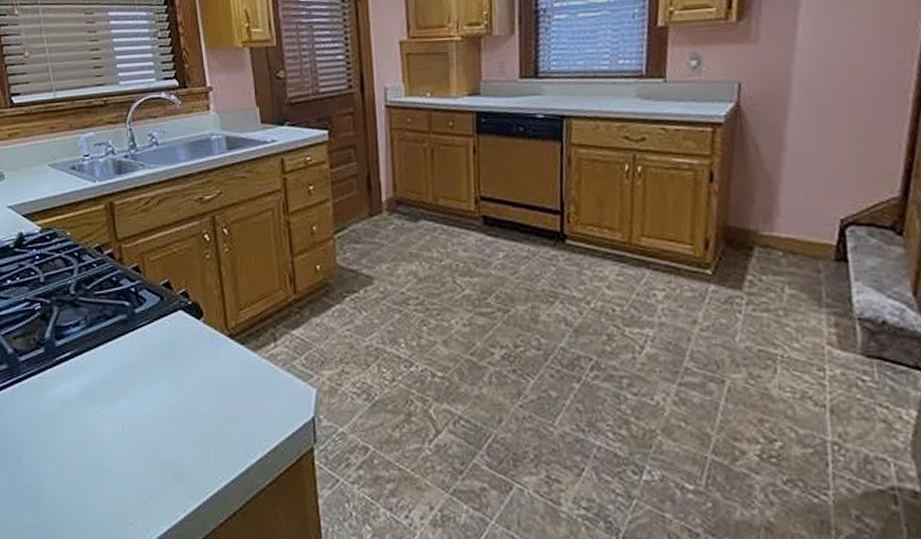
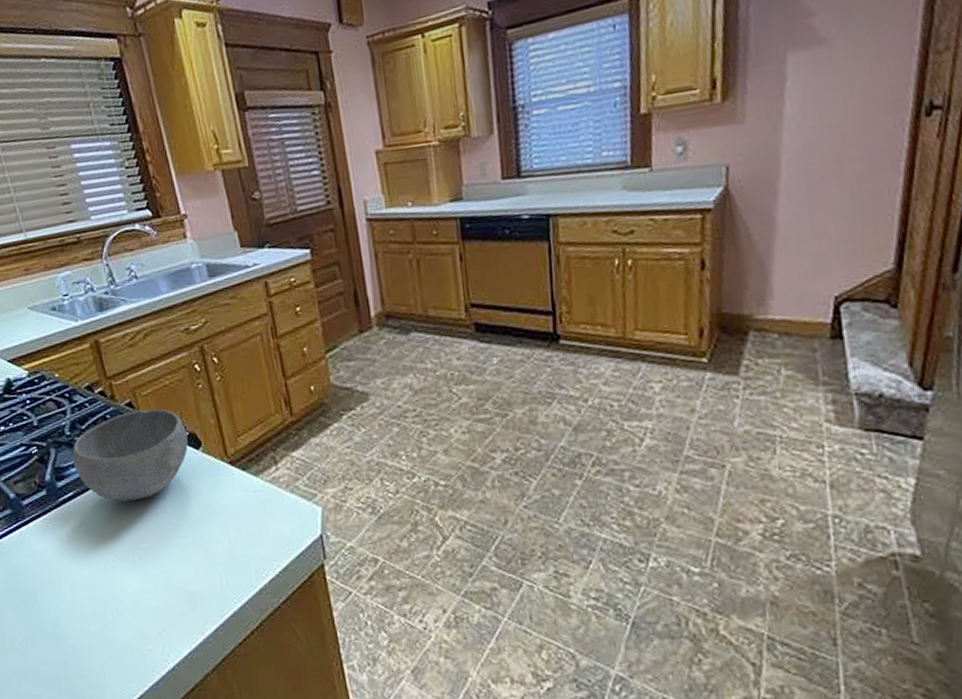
bowl: none [75,275,190,367] -> present [72,408,188,502]

